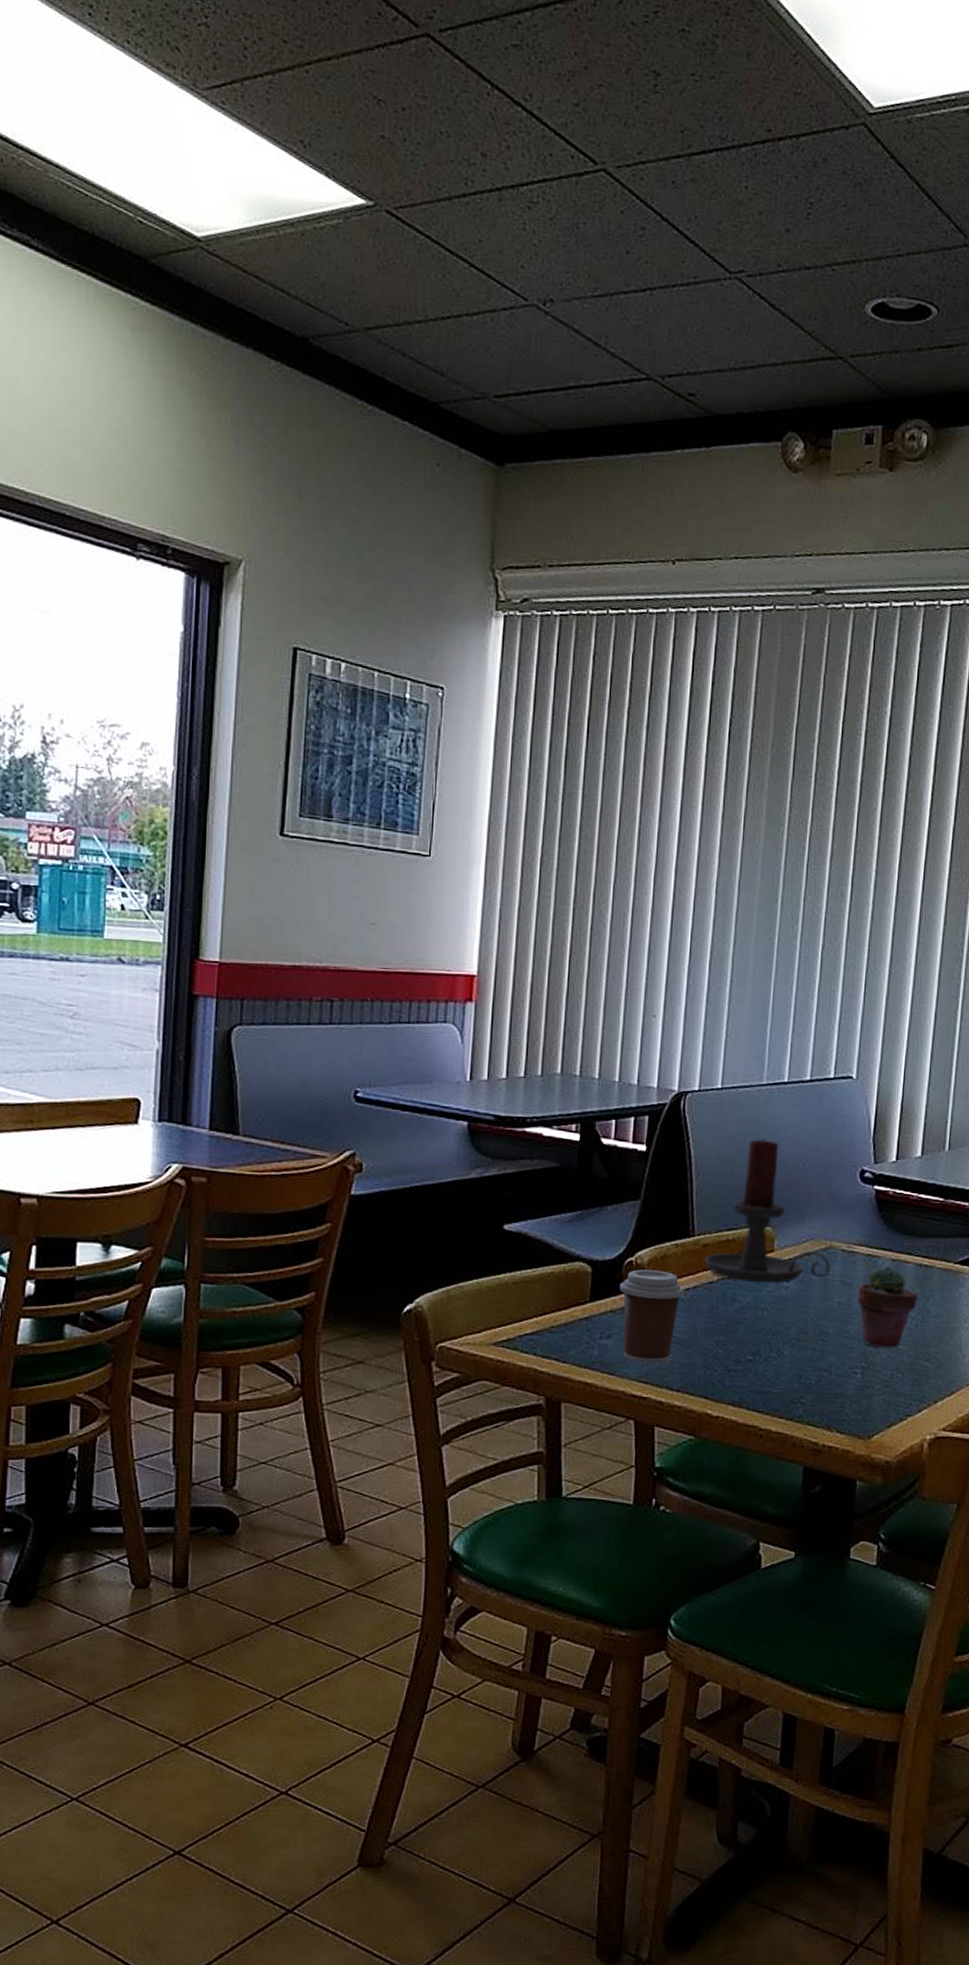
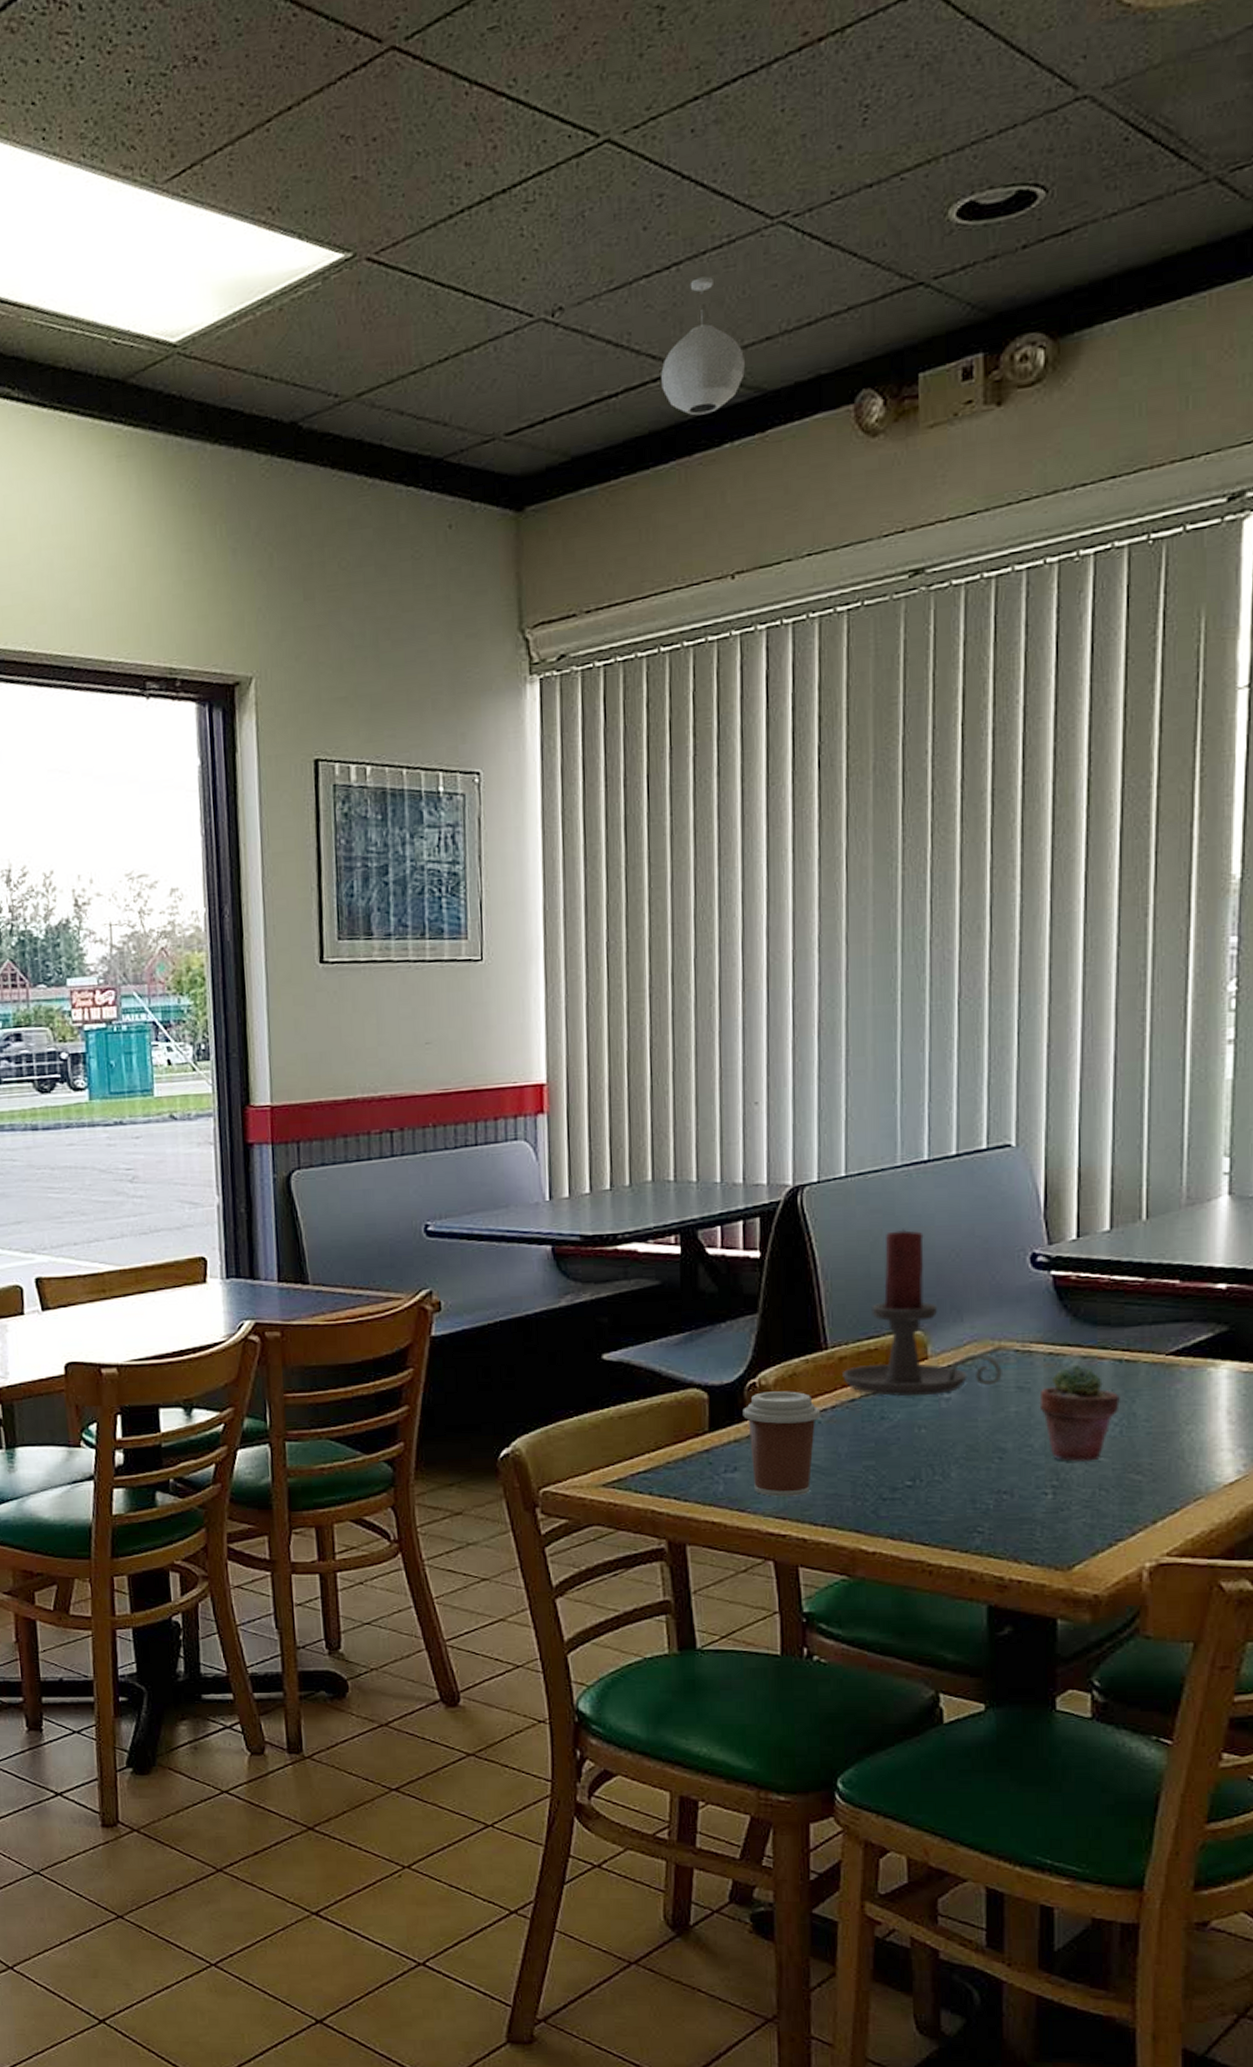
pendant light: none [629,305,699,421] -> present [661,276,745,416]

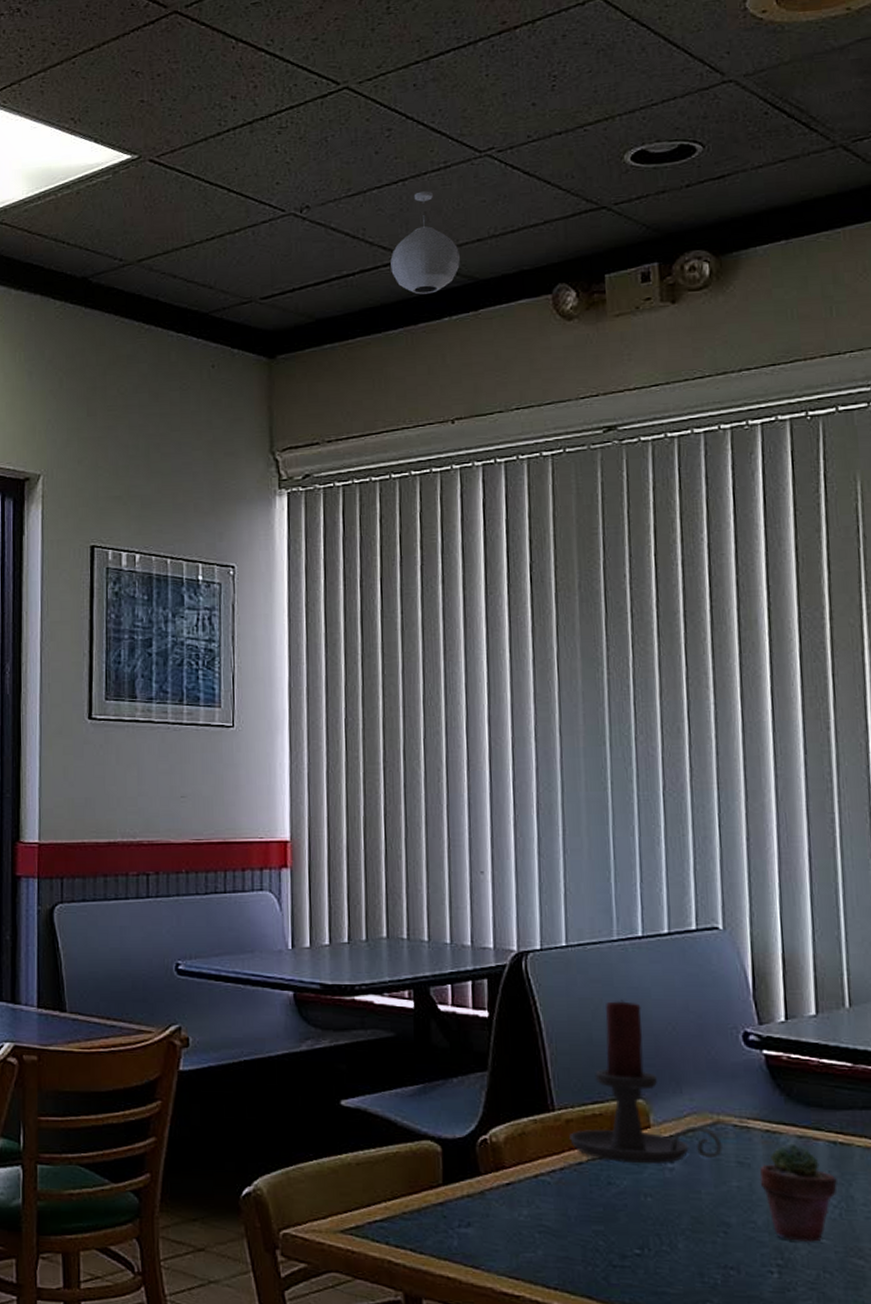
coffee cup: present [742,1391,821,1497] -> none [475,1149,551,1257]

